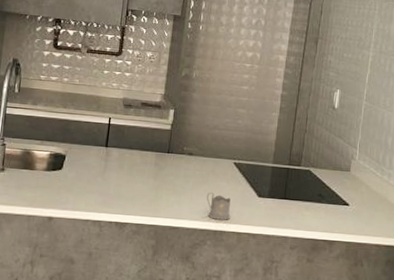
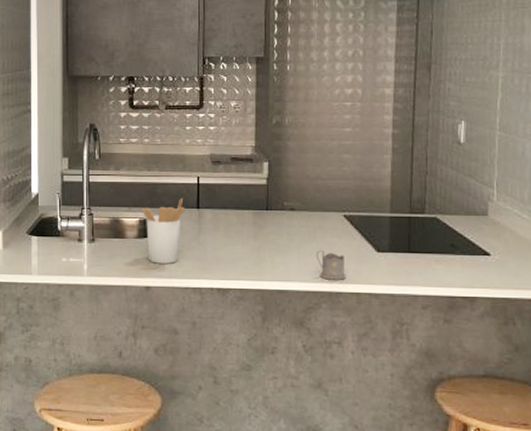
utensil holder: none [52,136,95,197] -> present [141,198,185,264]

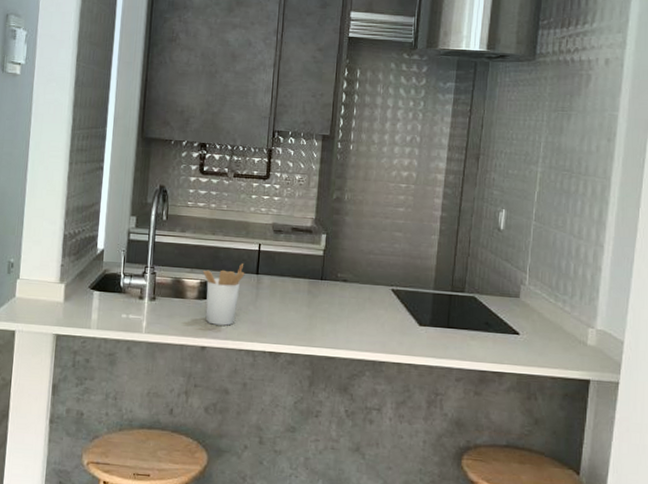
tea glass holder: present [315,249,346,280] -> none [363,320,390,350]

